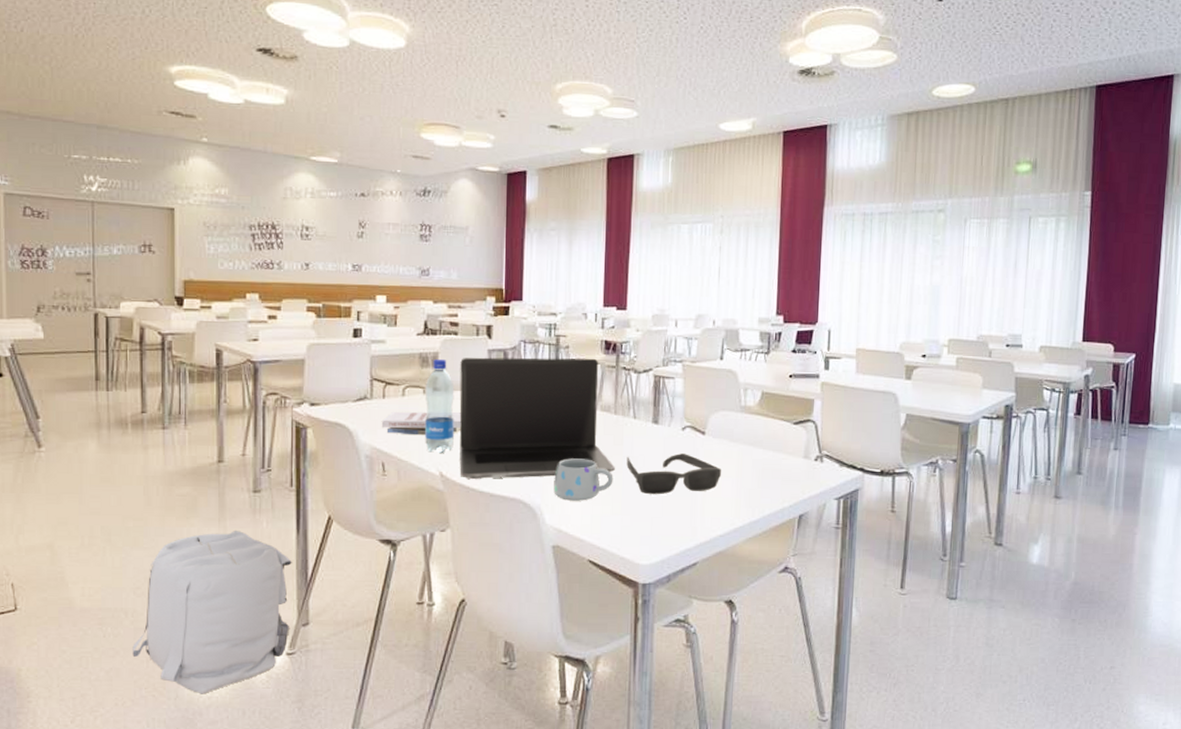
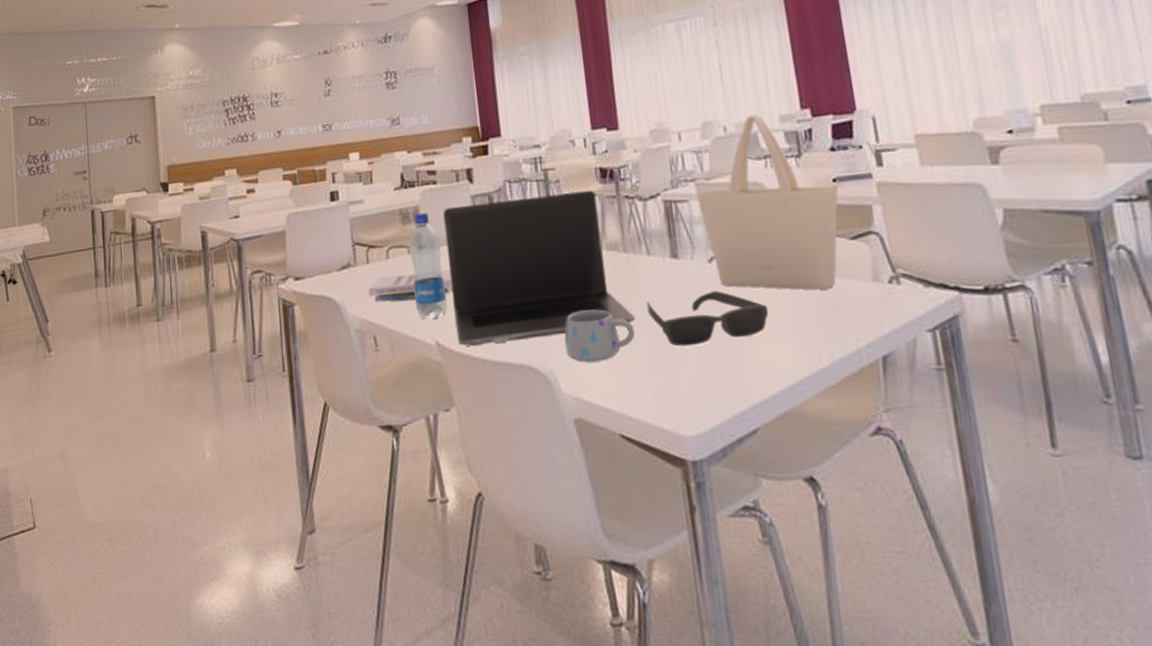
backpack: present [132,531,292,694] -> none [142,426,295,620]
shopping bag: none [682,313,797,461] -> present [697,114,843,290]

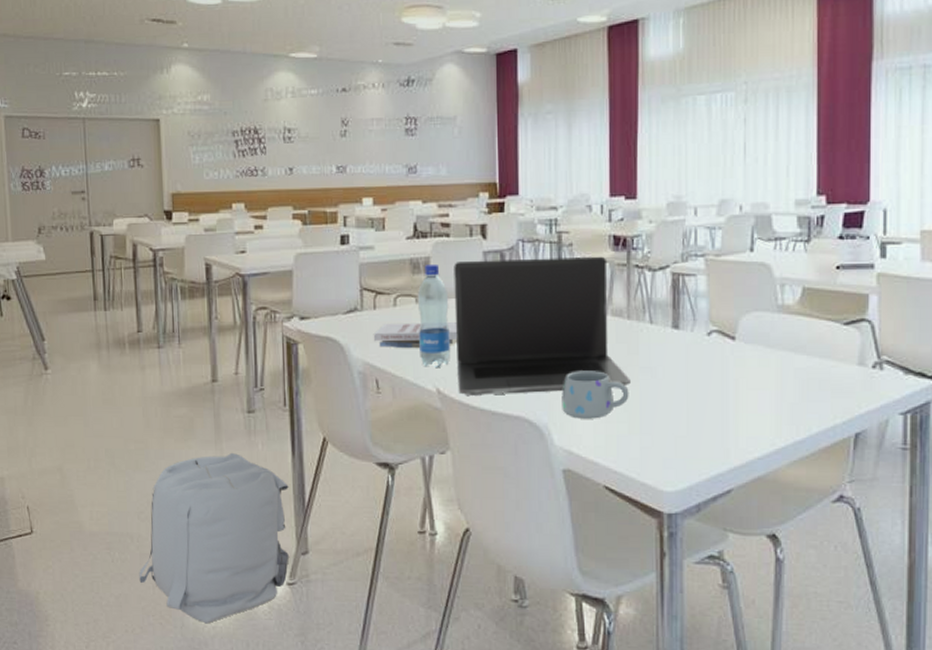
backpack: none [142,426,295,620] -> present [139,453,289,624]
glasses: present [646,291,768,347] -> none [644,363,756,411]
shopping bag: present [697,114,843,290] -> none [705,196,846,369]

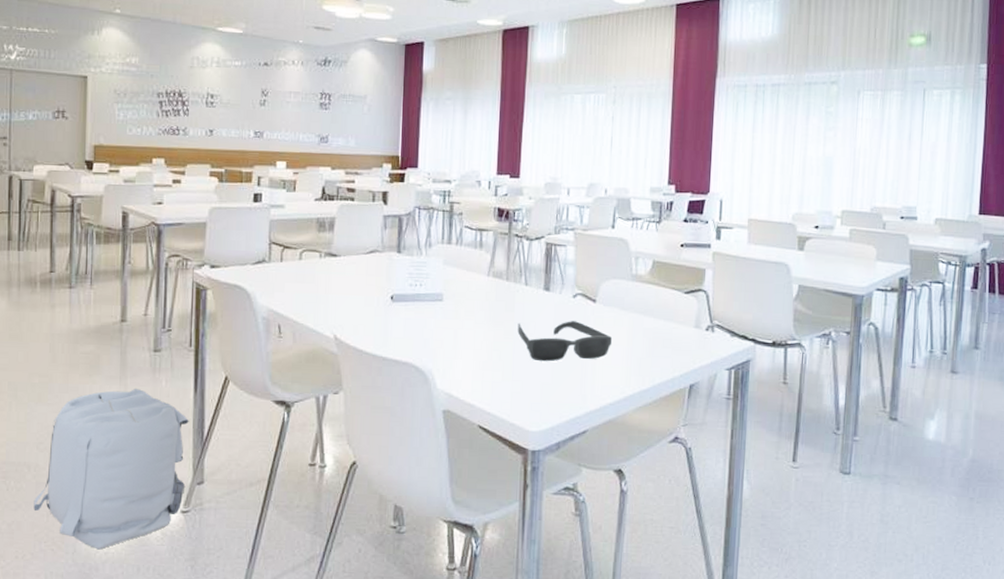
books: present [373,322,458,349] -> none [278,274,357,299]
bottle: present [417,263,450,369] -> none [320,223,350,317]
laptop computer: present [454,256,631,395] -> none [353,222,506,343]
mug: present [562,371,629,419] -> none [445,324,504,367]
glasses: none [644,363,756,411] -> present [517,321,612,362]

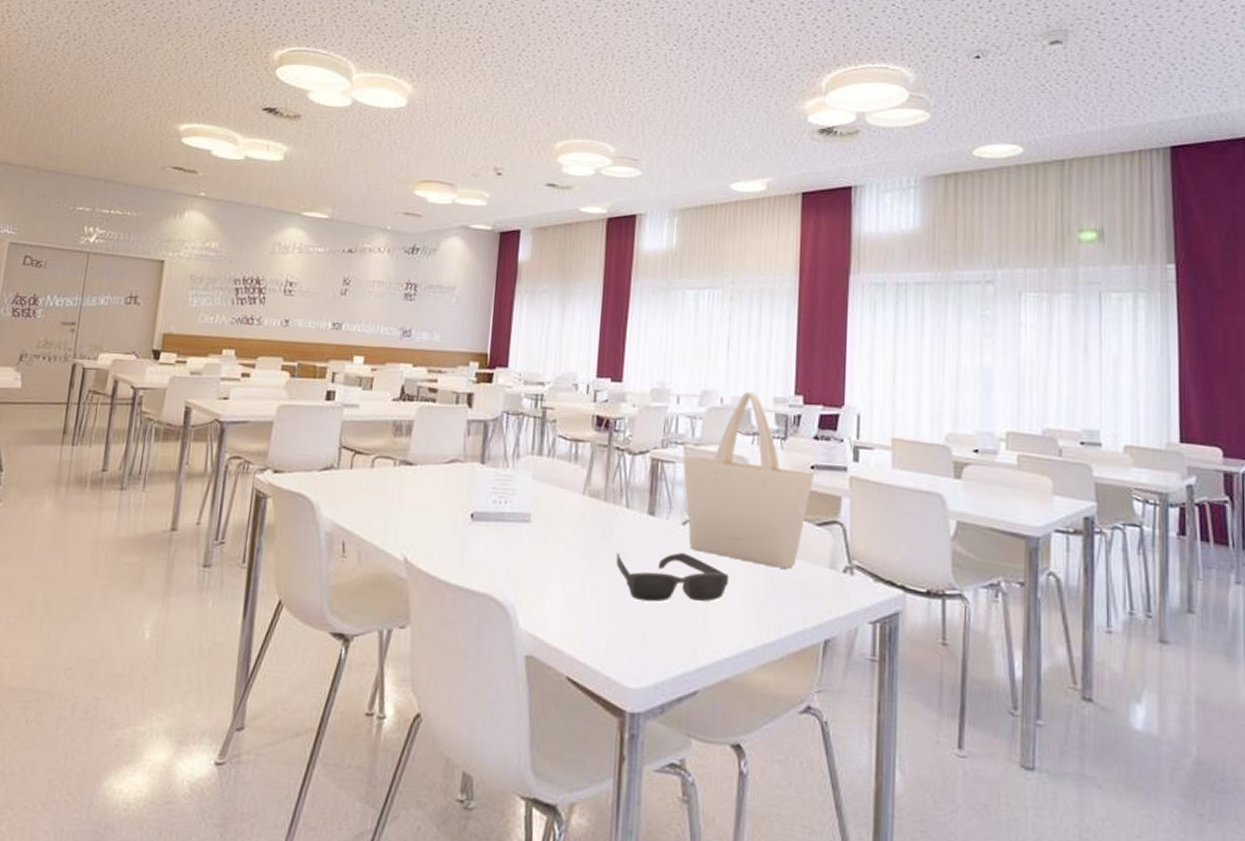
backpack: present [33,389,189,550] -> none [51,610,234,805]
shopping bag: none [573,183,688,330] -> present [683,391,820,569]

